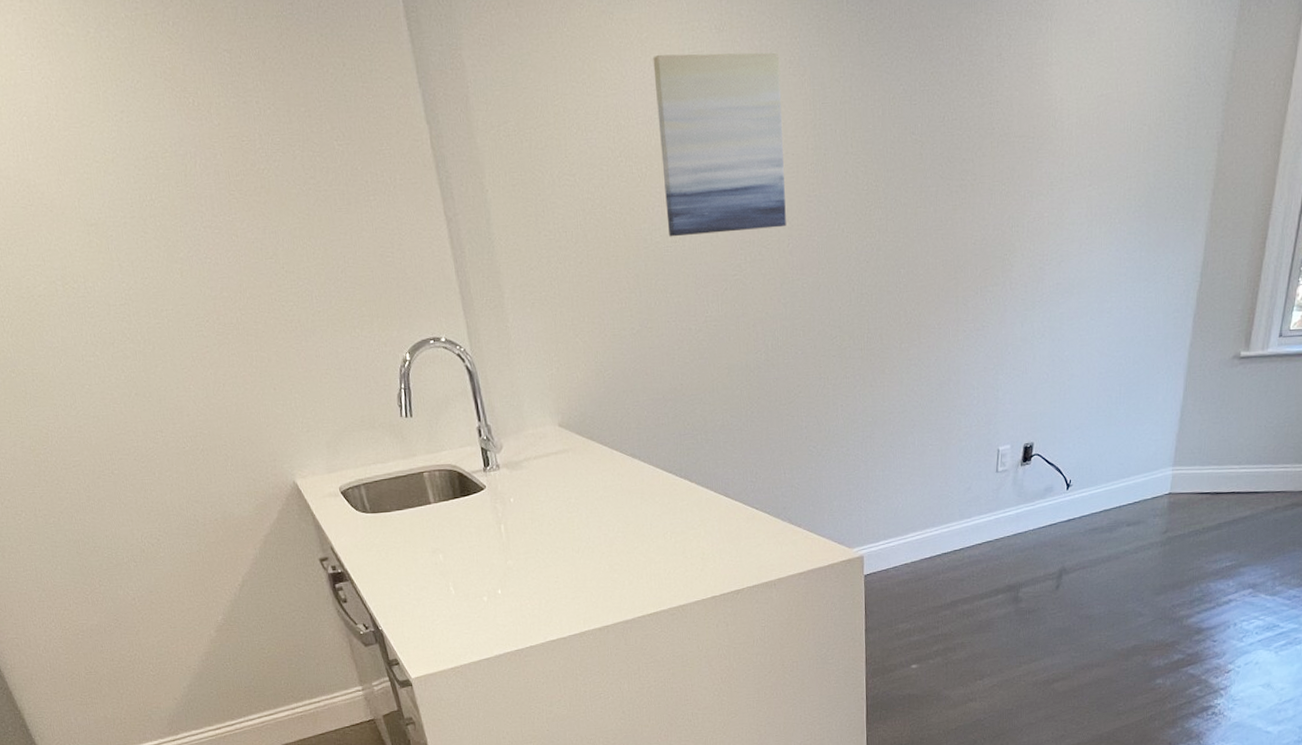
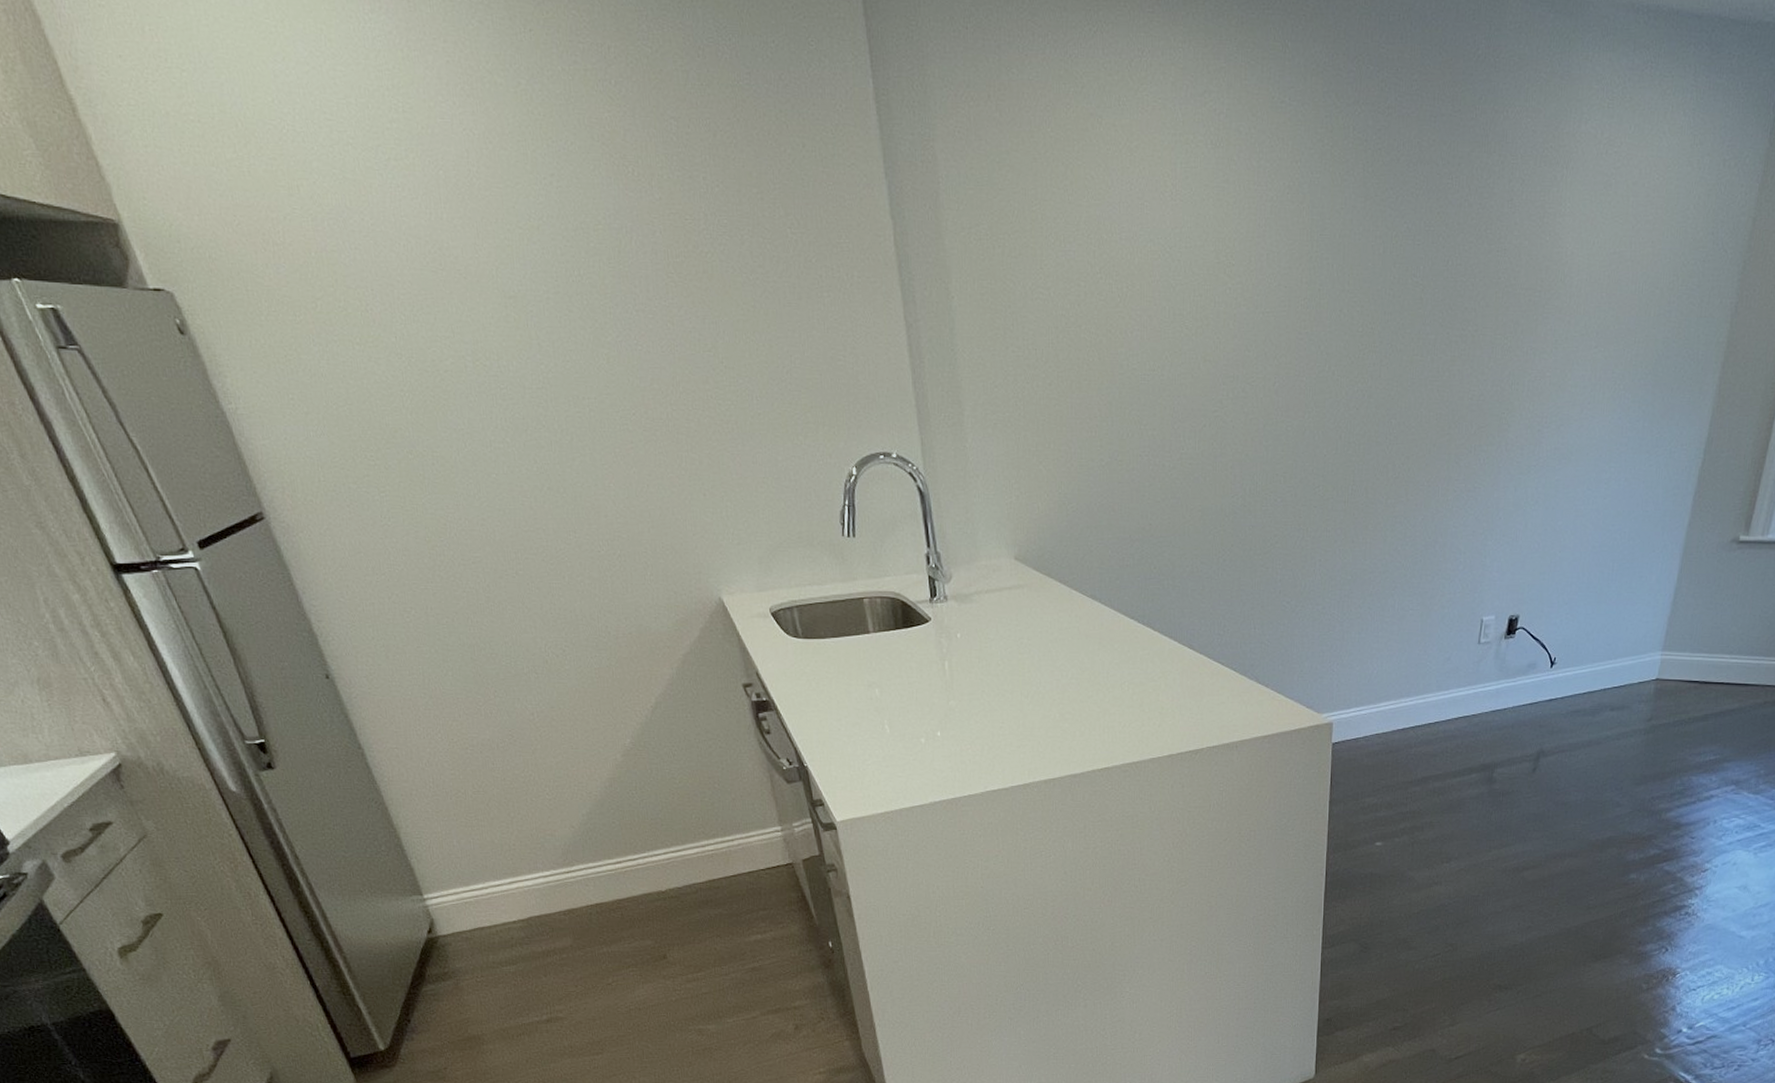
wall art: present [653,52,786,237] -> none [1142,166,1278,365]

